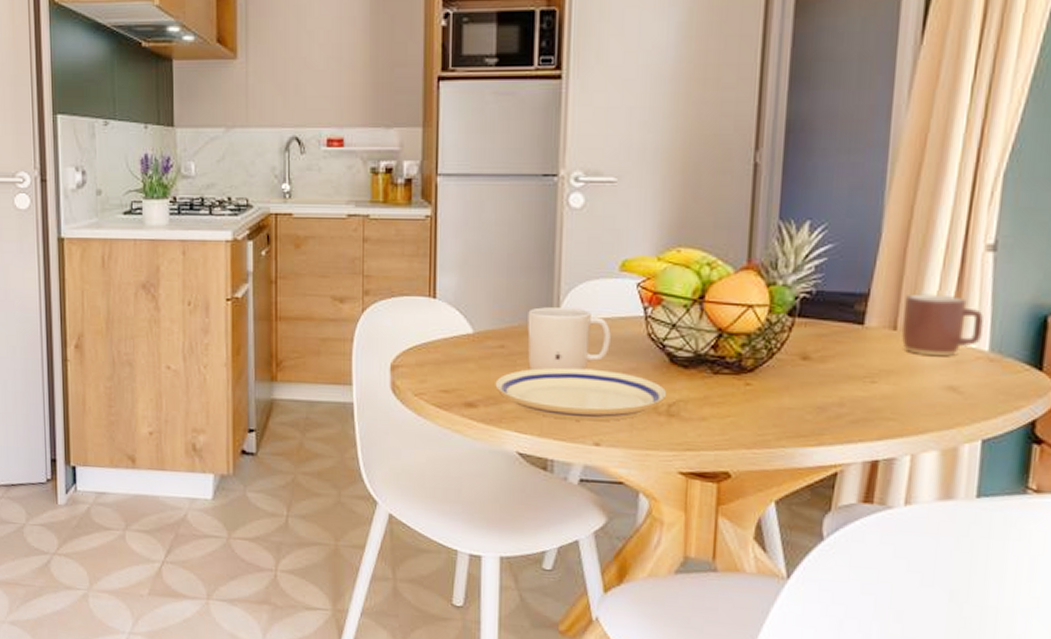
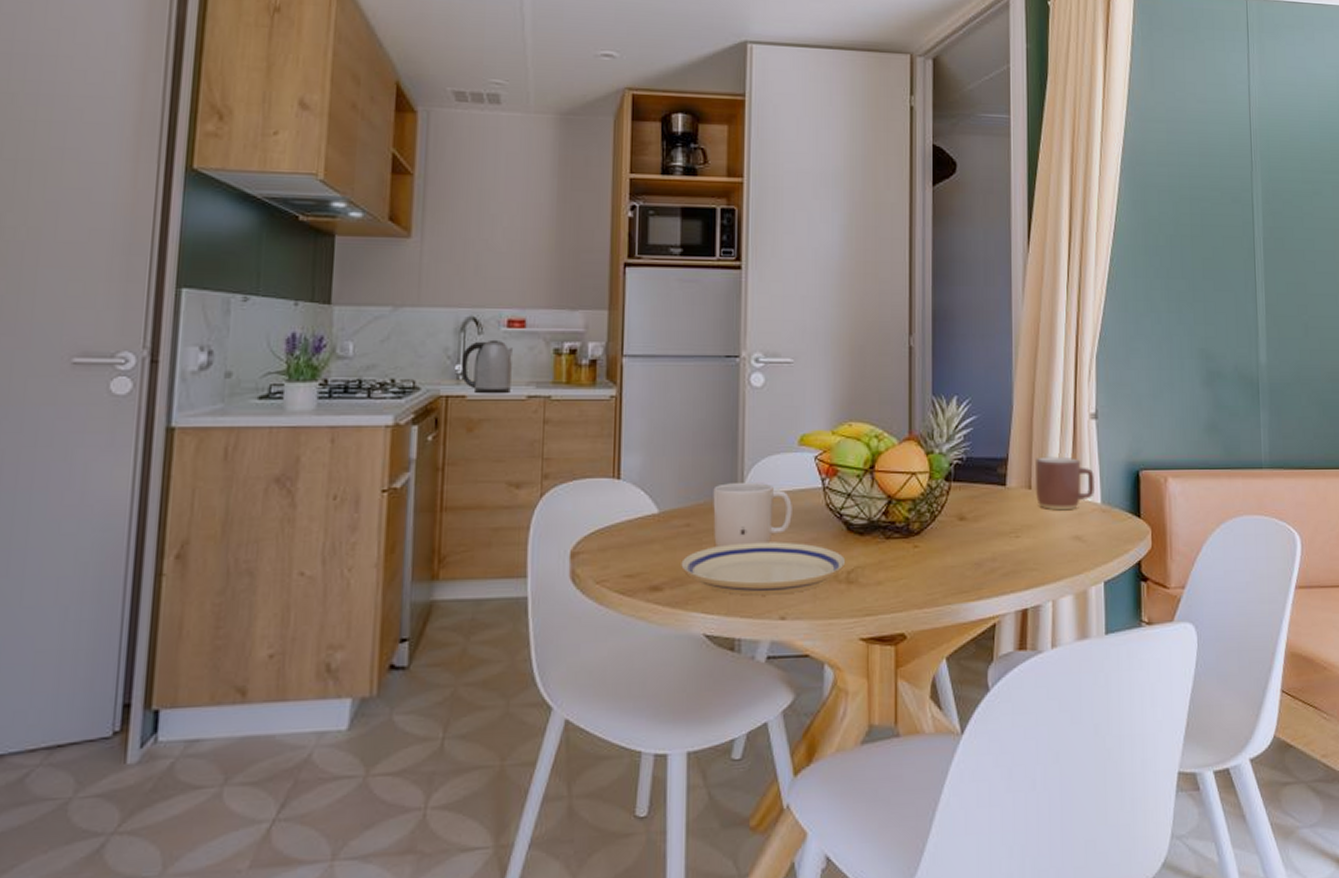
kettle: none [287,159,332,213] -> present [460,339,512,394]

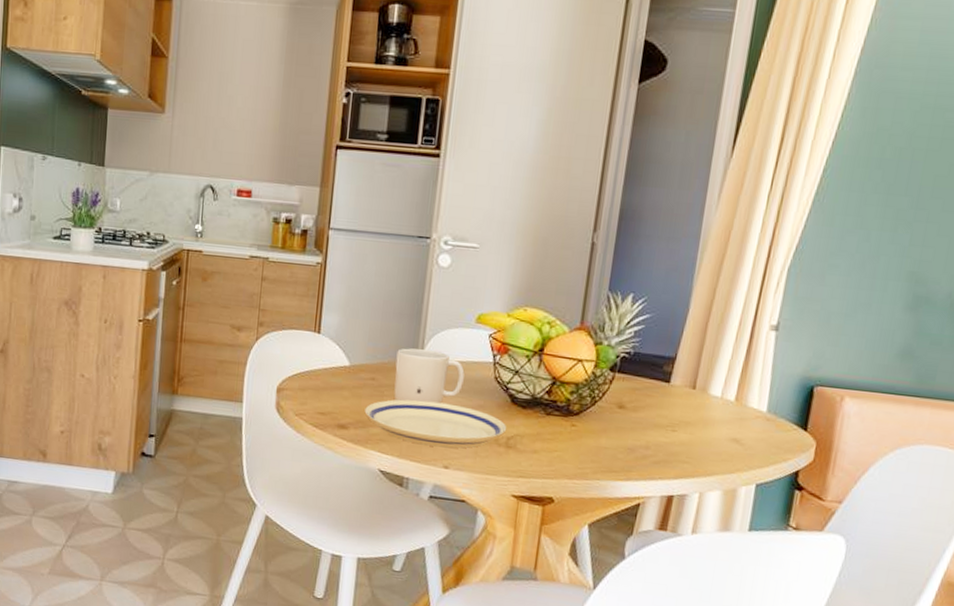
kettle: present [460,339,512,394] -> none [199,205,240,253]
mug: present [1036,456,1096,511] -> none [699,360,764,414]

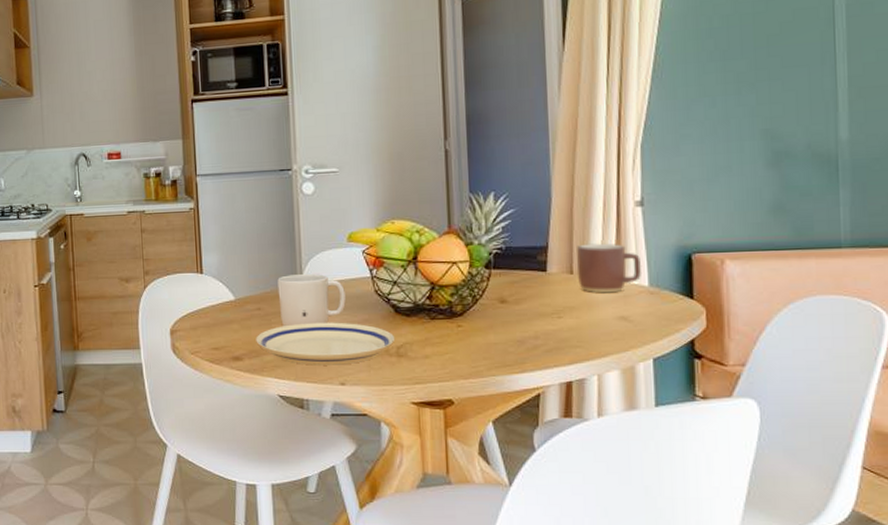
mug: none [699,360,764,414] -> present [577,243,642,293]

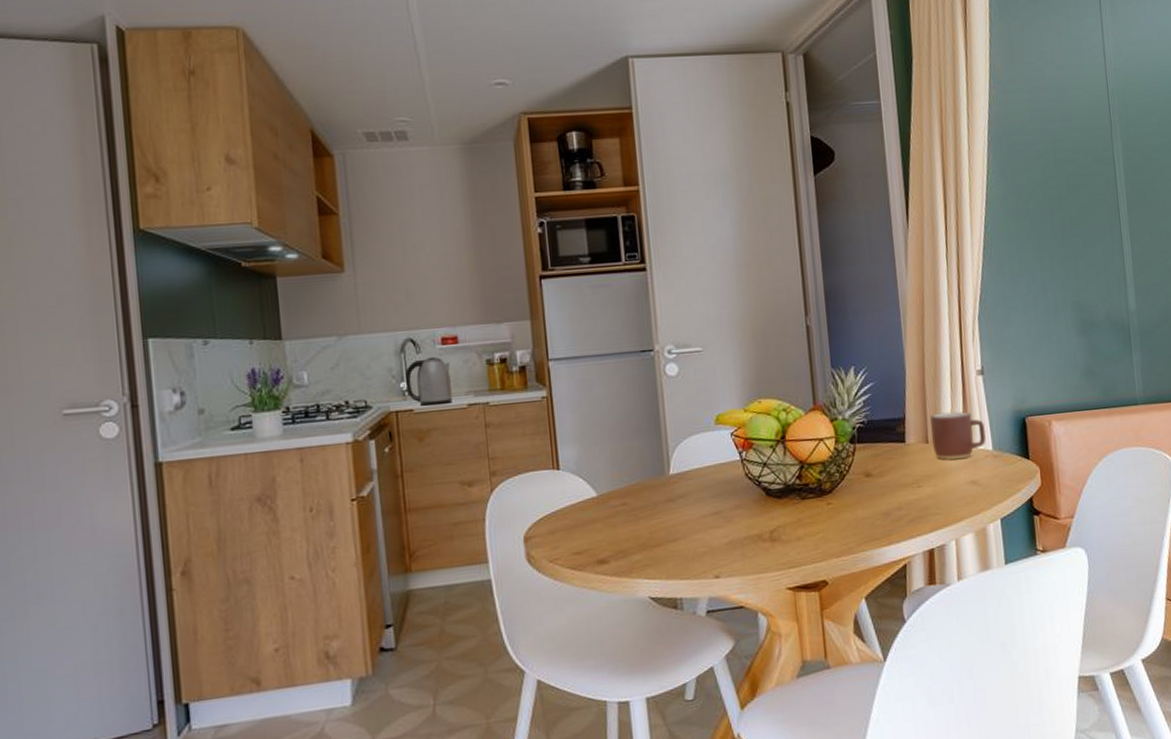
kettle: none [77,169,115,212] -> present [404,356,452,407]
plate: present [256,322,396,366] -> none [622,510,768,561]
mug: present [277,274,347,327] -> none [643,460,717,522]

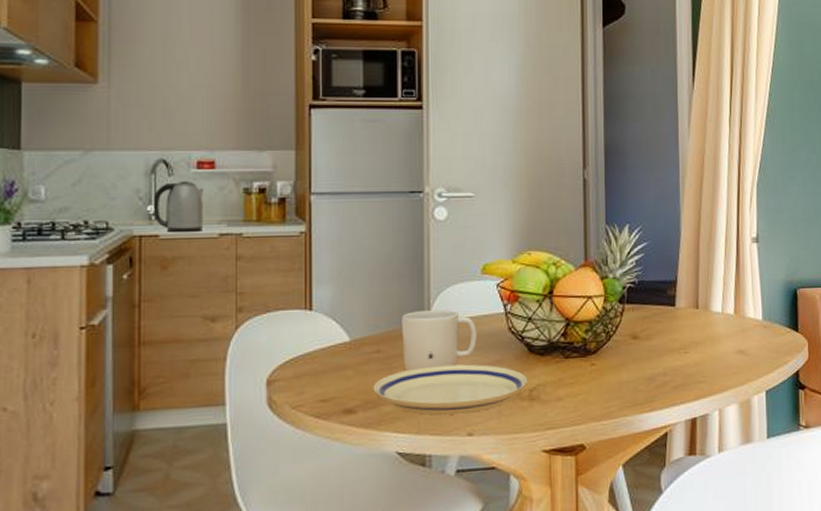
plate: none [622,510,768,561] -> present [373,364,528,415]
mug: none [643,460,717,522] -> present [402,310,478,372]
mug: present [930,411,986,460] -> none [702,278,757,328]

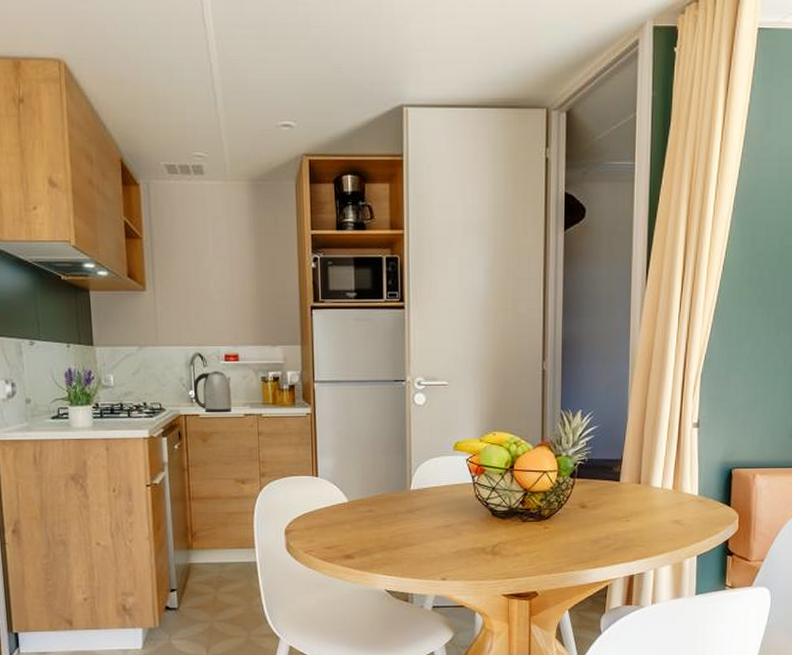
plate: present [373,364,528,415] -> none [366,523,491,563]
mug: present [402,310,478,372] -> none [388,479,451,528]

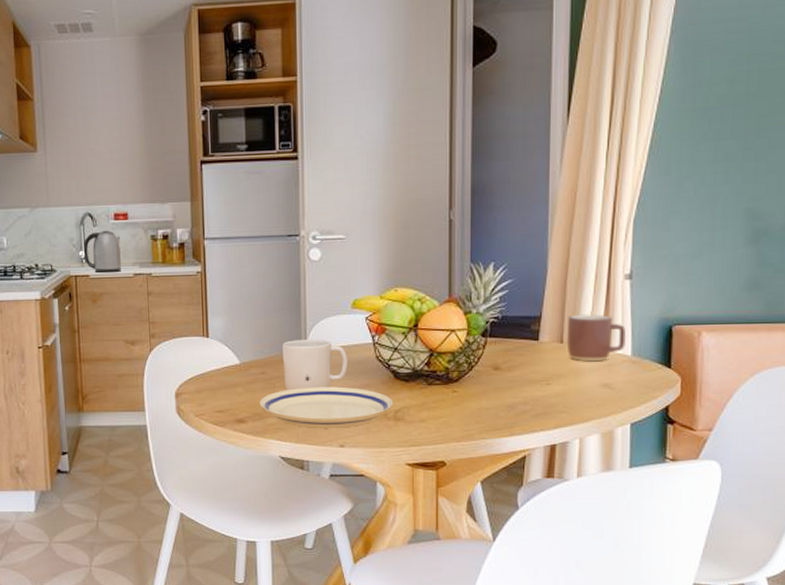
plate: none [366,523,491,563] -> present [259,386,394,428]
mug: none [388,479,451,528] -> present [282,339,349,391]
mug: none [644,458,694,501] -> present [567,314,627,362]

